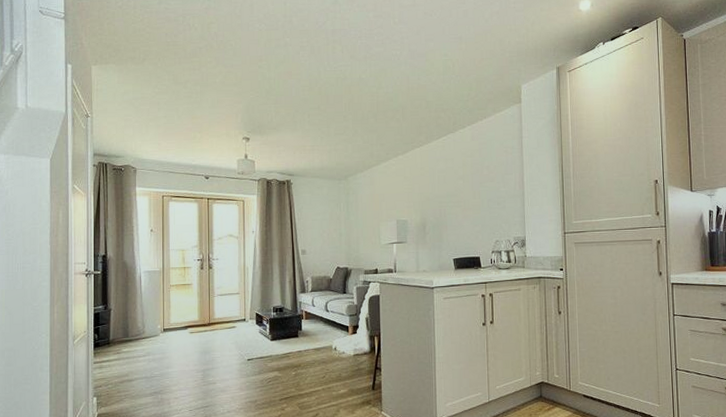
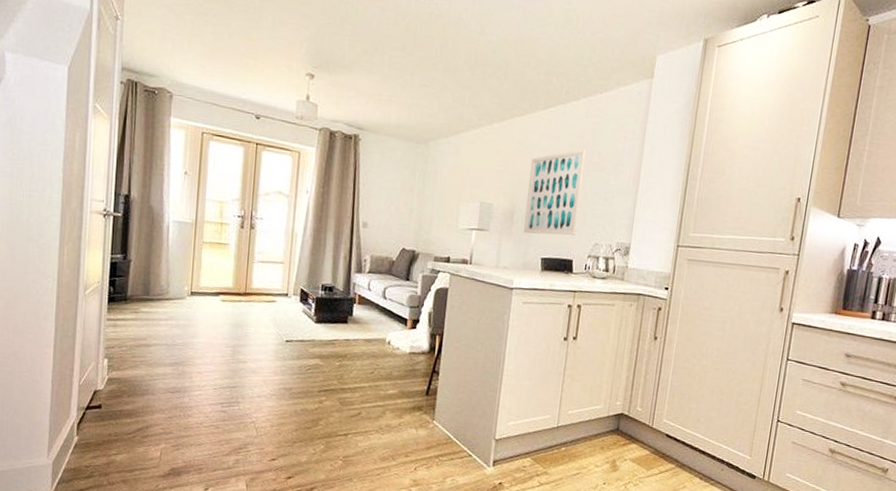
wall art: none [433,166,479,241] -> present [523,149,587,236]

